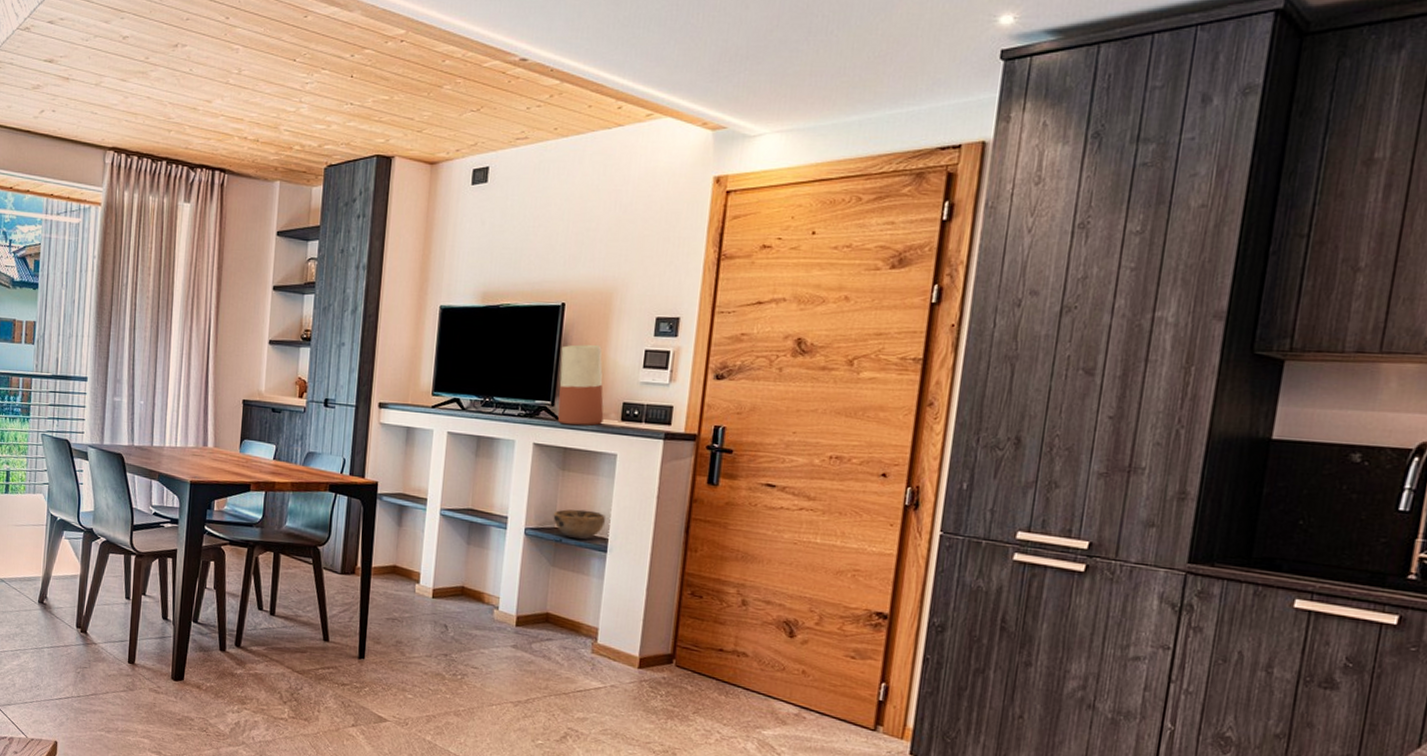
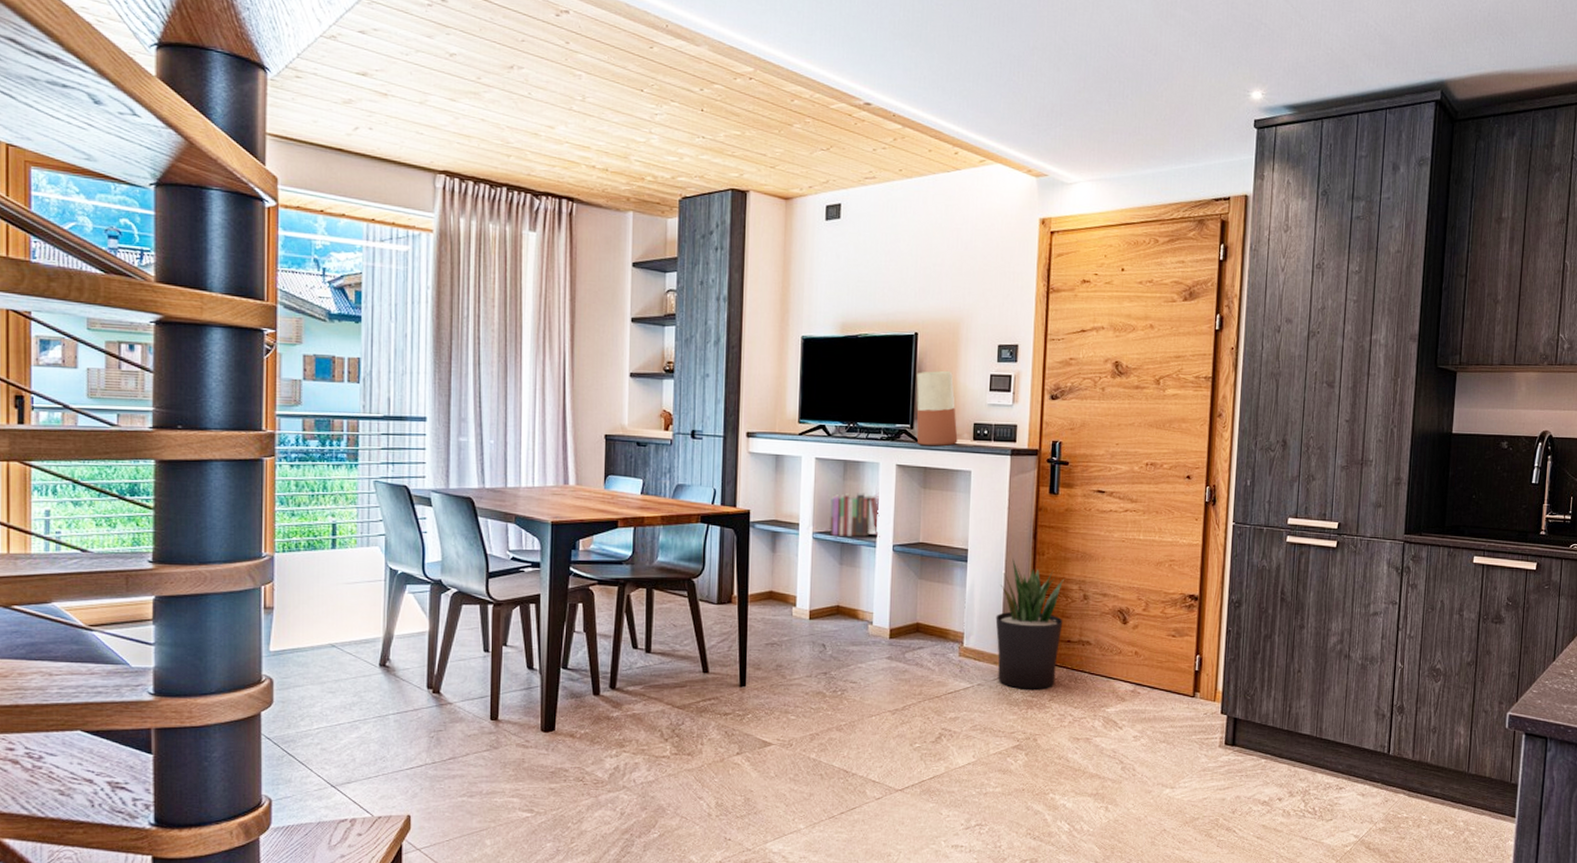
books: none [458,470,513,519] -> present [829,493,880,537]
decorative bowl: present [553,509,605,540] -> none [918,524,964,552]
planter: none [634,552,719,700] -> present [995,558,1064,689]

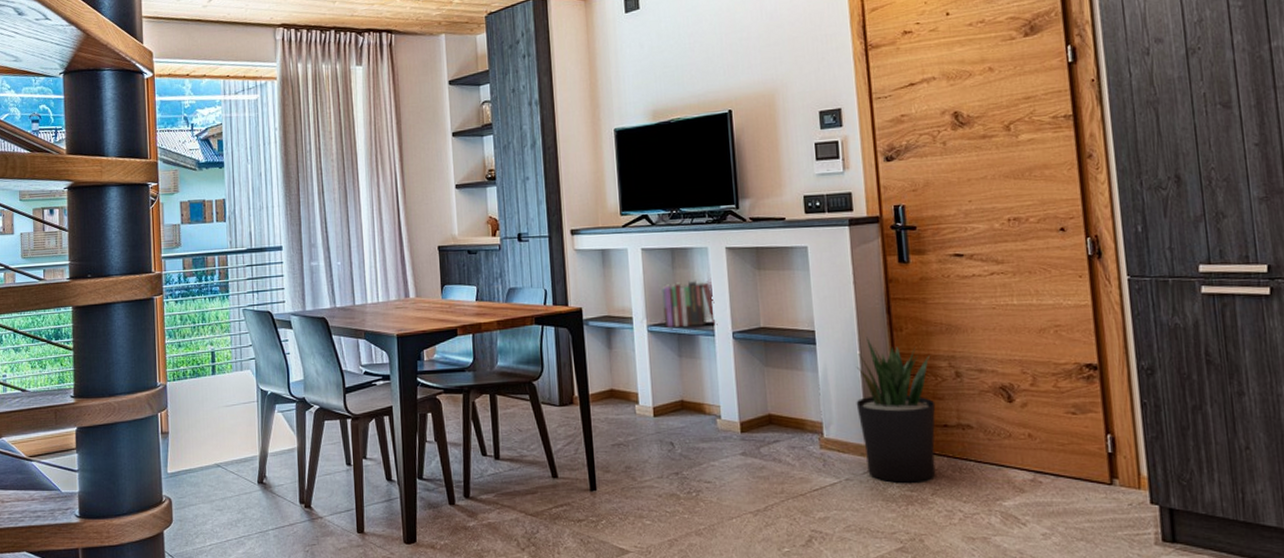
vase: present [916,371,958,448] -> none [735,145,788,227]

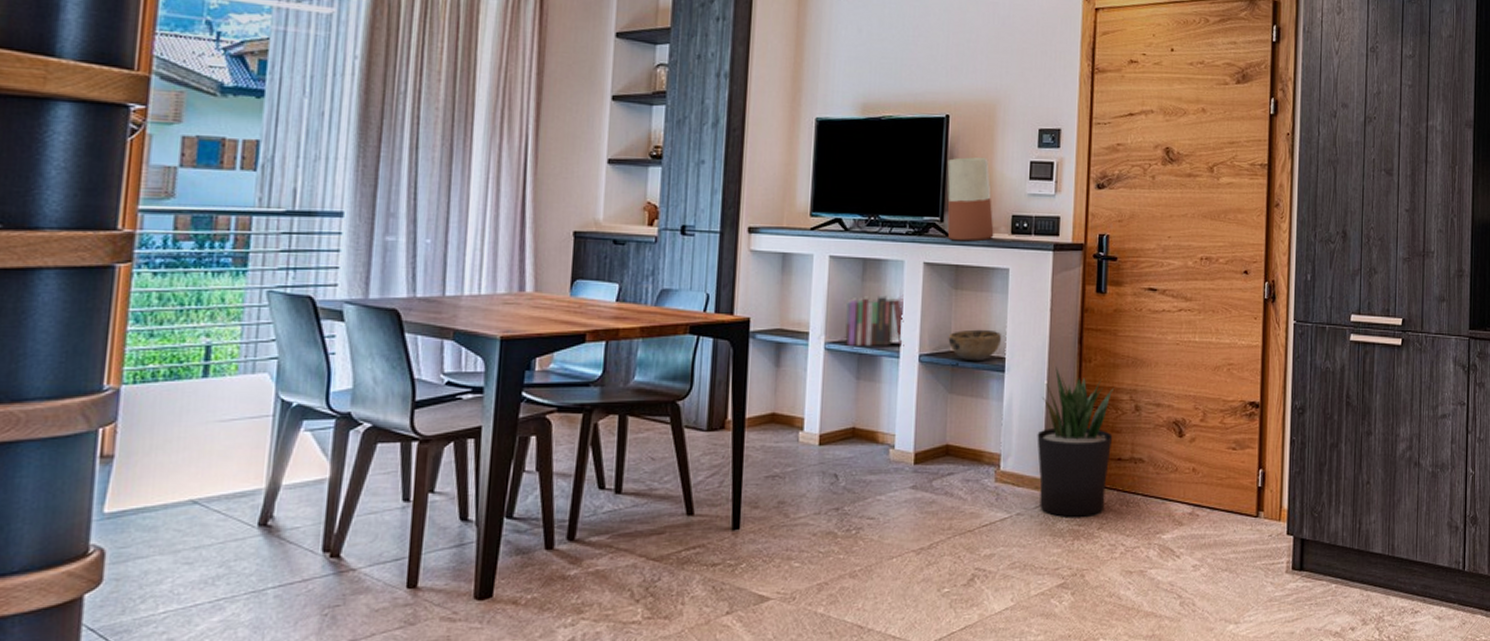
vase: none [735,145,788,227] -> present [947,157,994,243]
decorative bowl: none [757,305,808,336] -> present [948,329,1001,362]

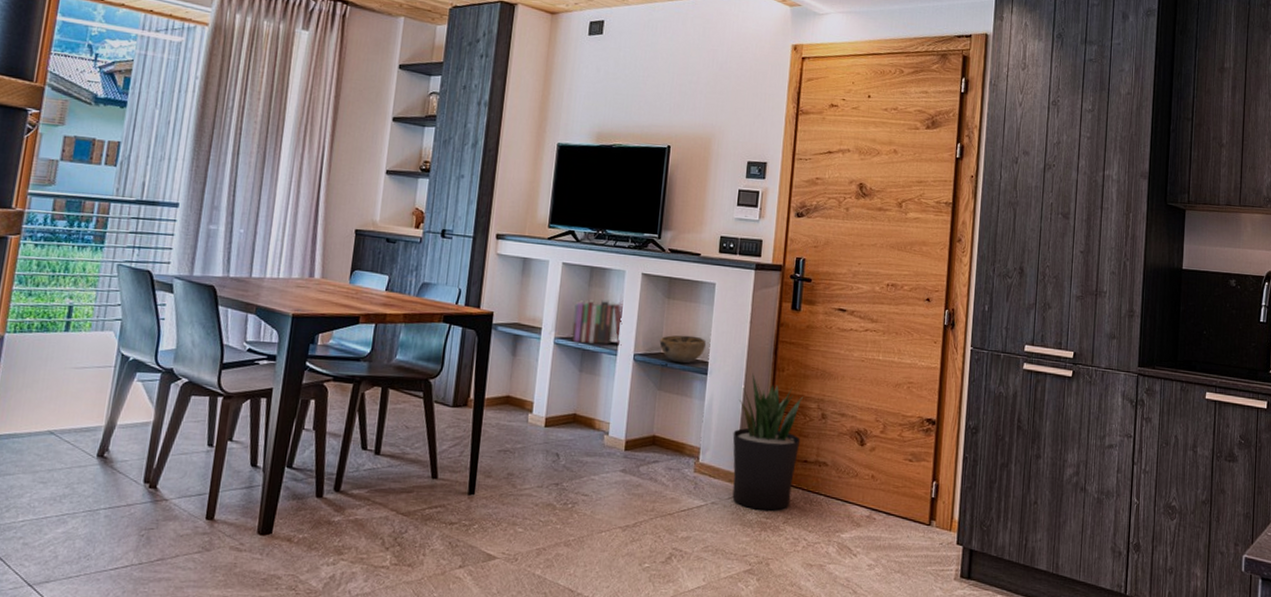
vase: present [947,157,994,243] -> none [663,183,704,258]

